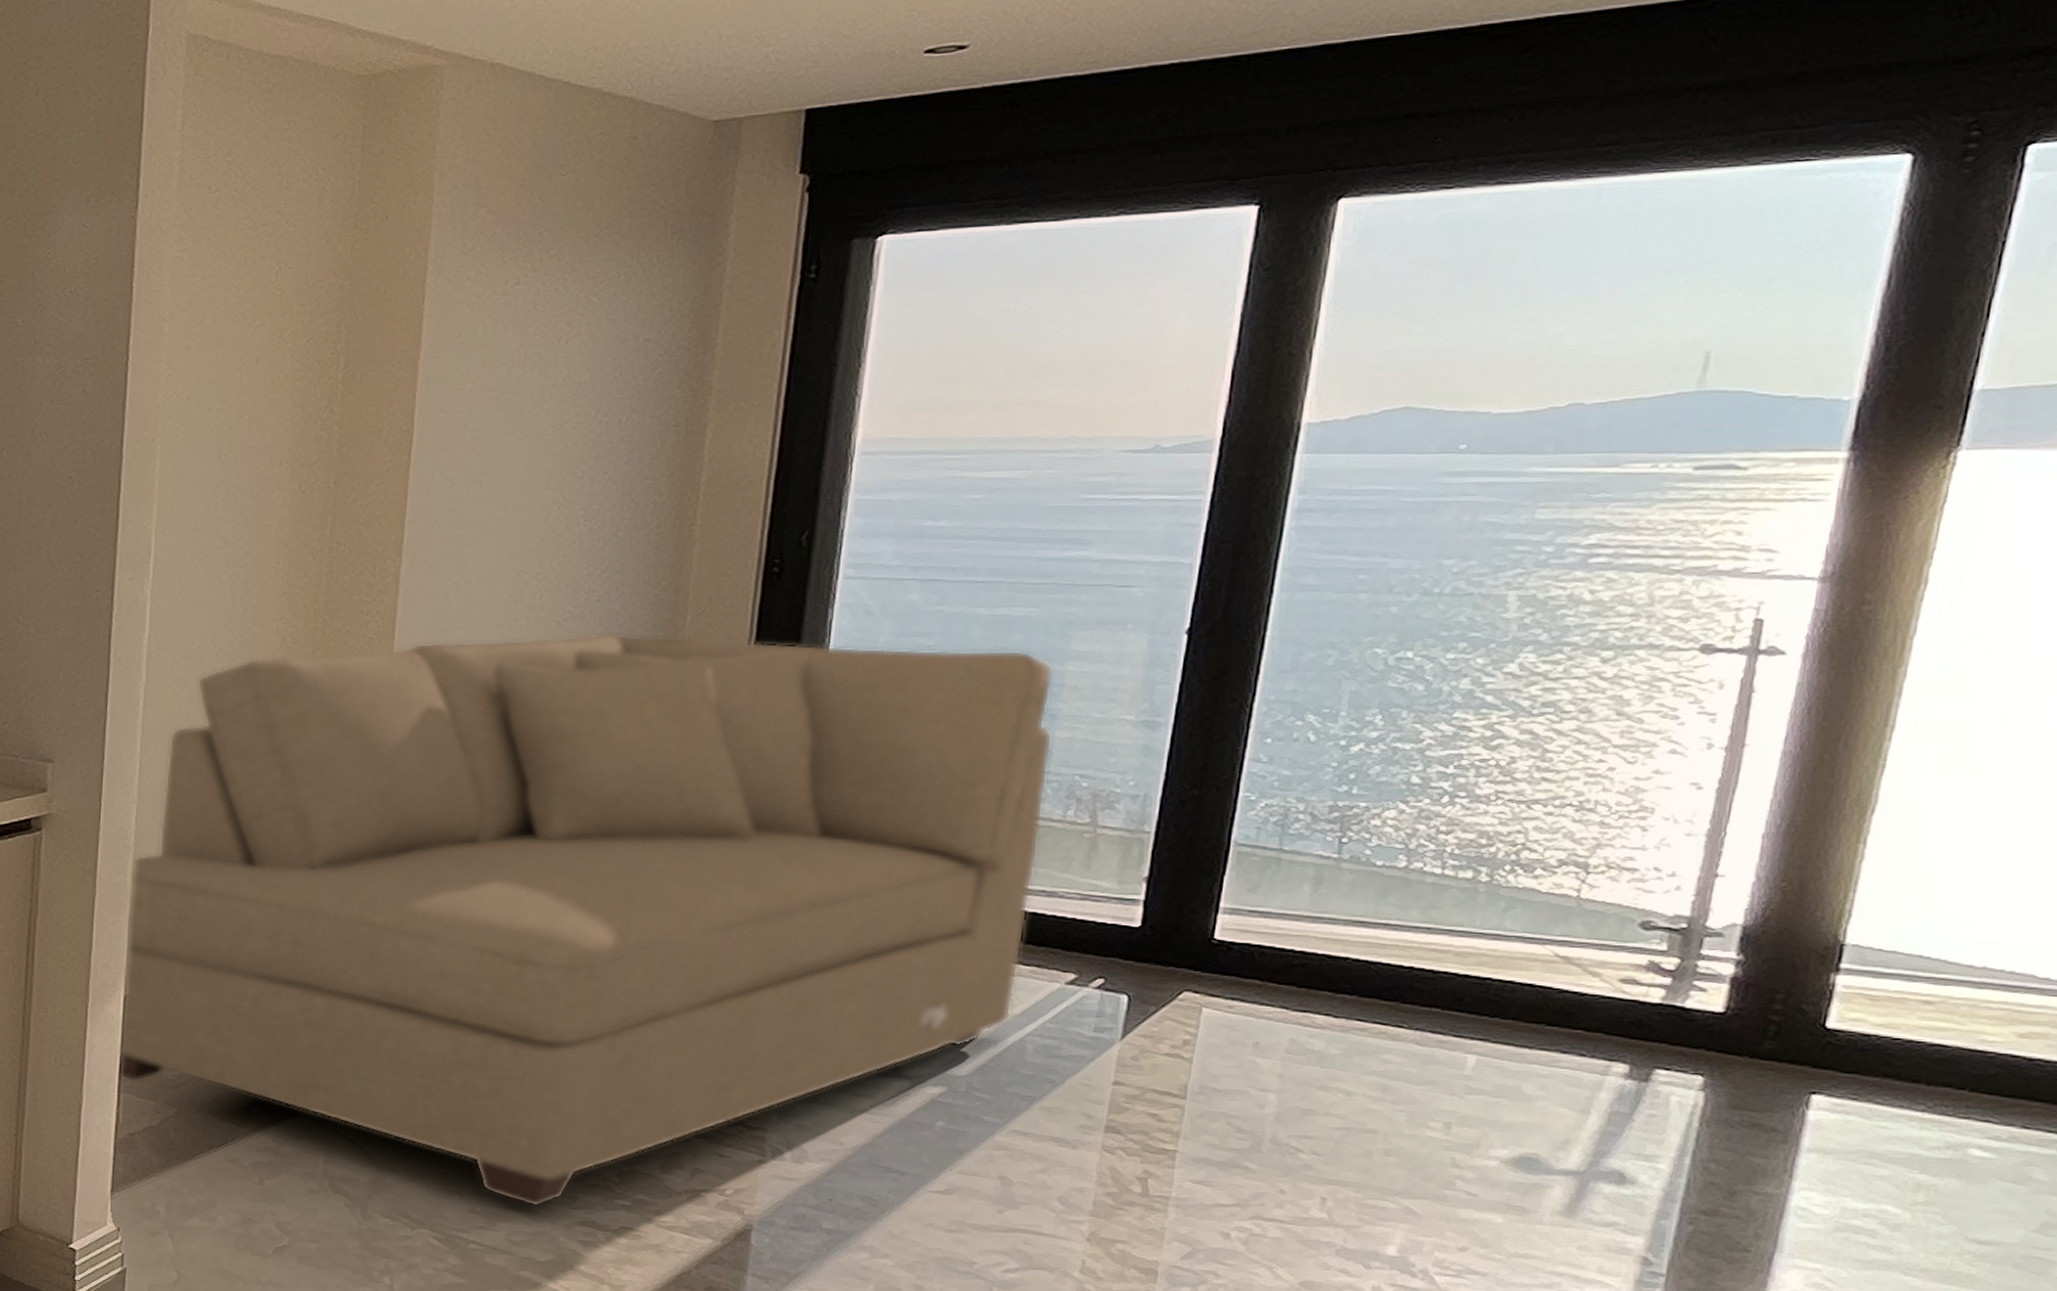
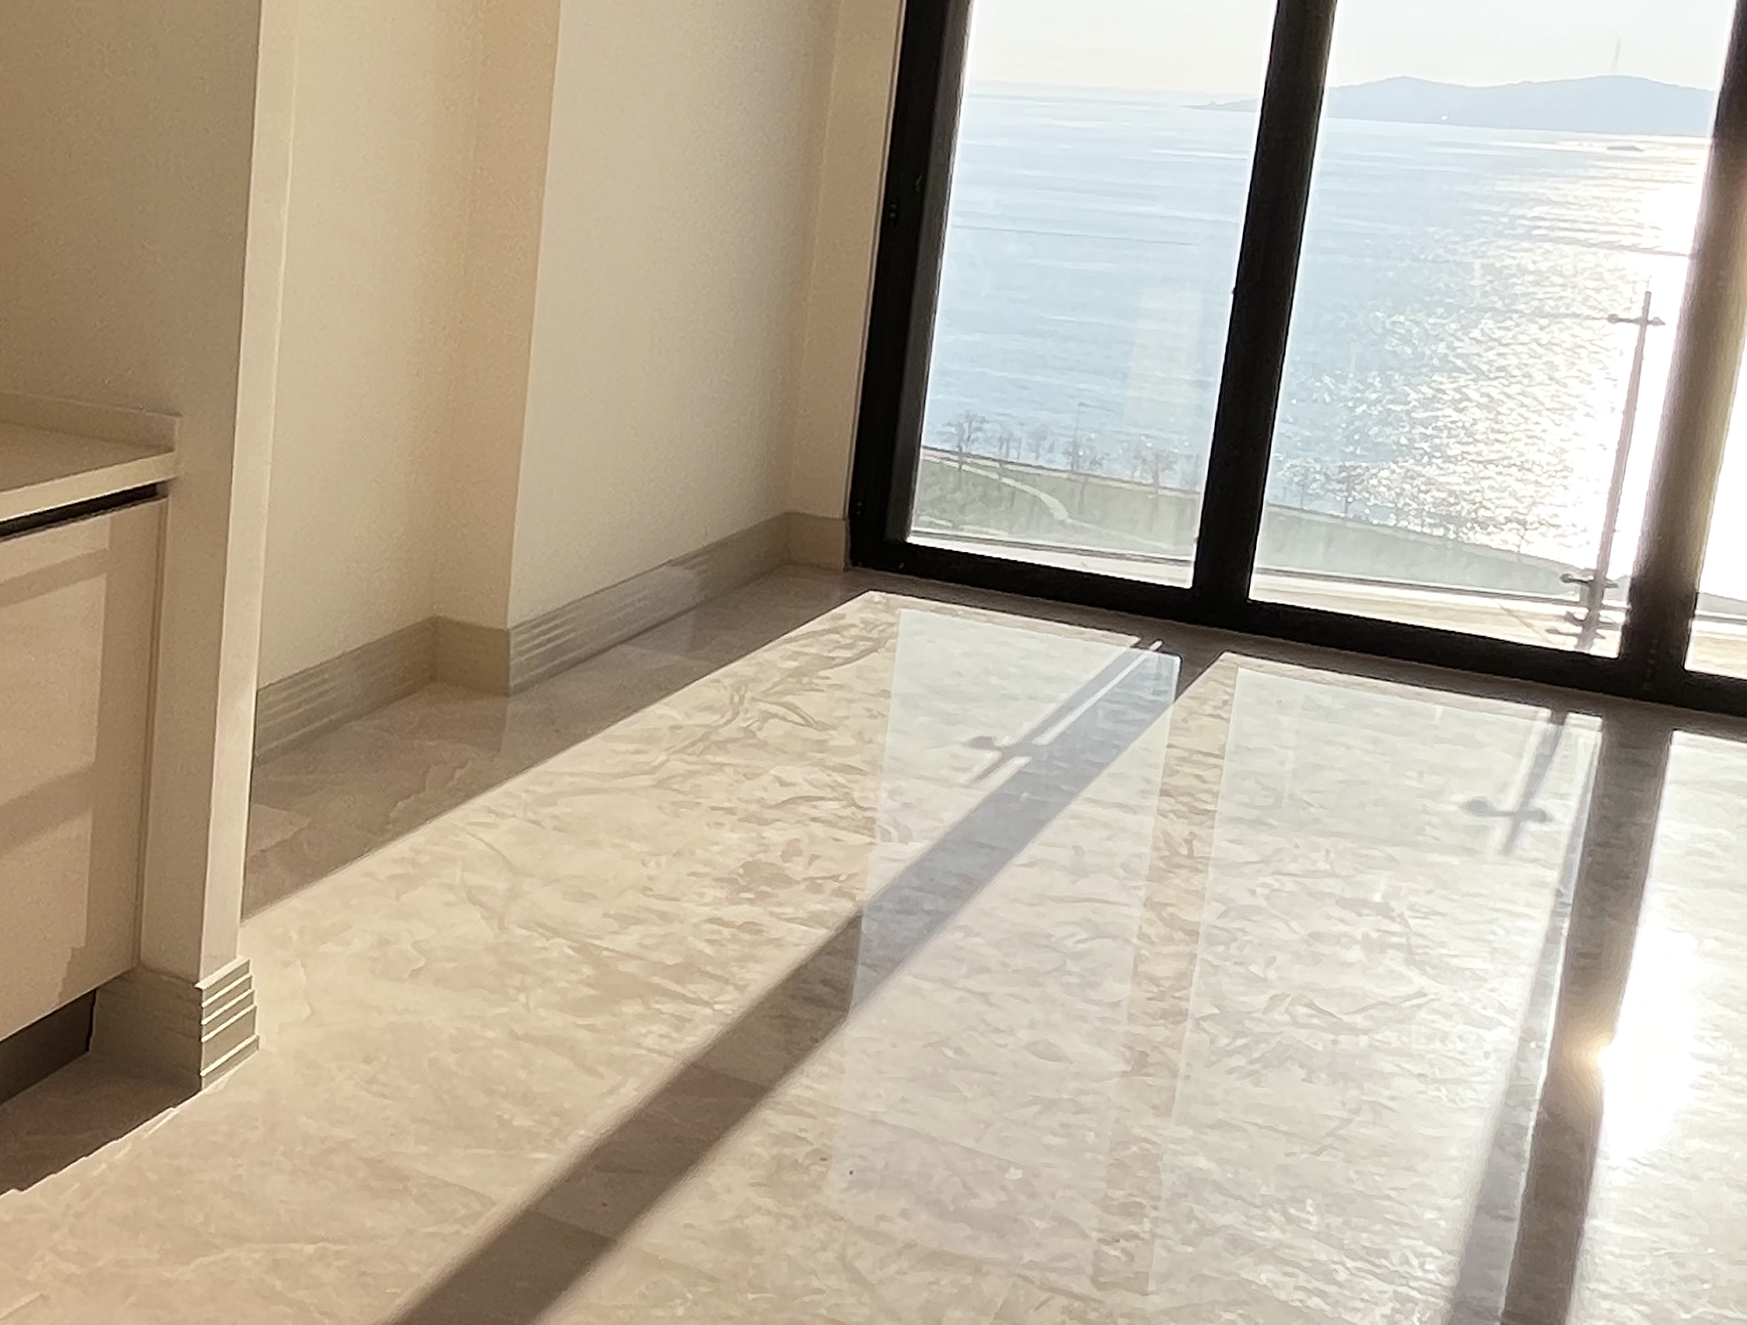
sofa: present [118,631,1053,1207] -> none [249,276,1126,907]

